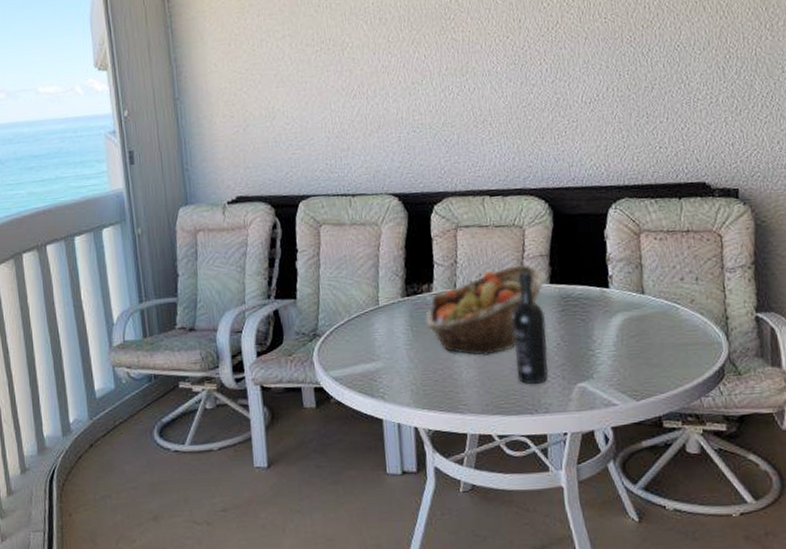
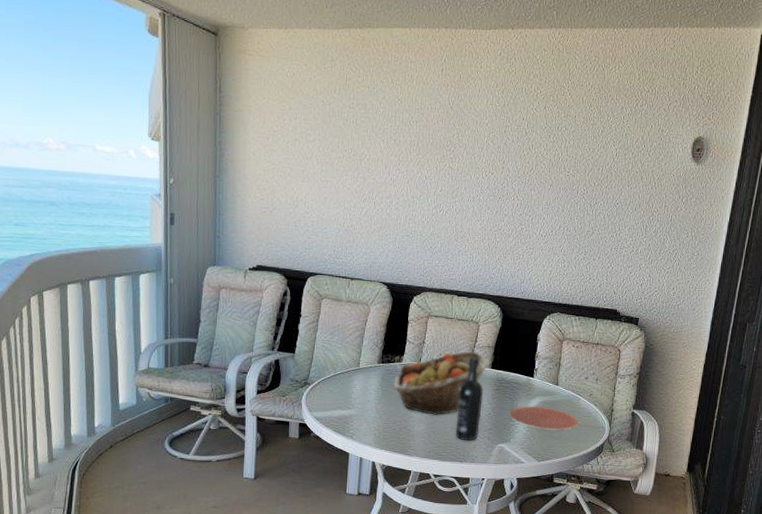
plate: none [583,325,683,356] -> present [508,406,579,430]

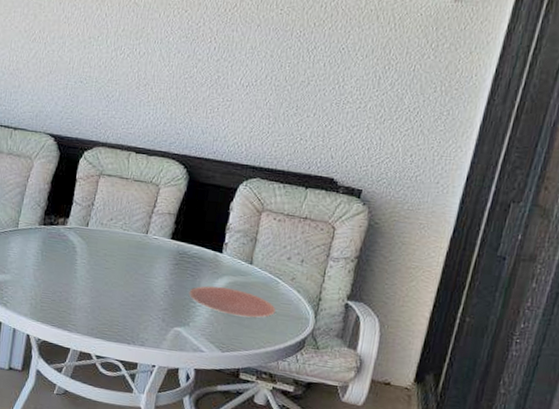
fruit basket: present [393,351,490,415] -> none [55,217,170,289]
wine bottle: present [455,357,484,442] -> none [124,224,161,322]

